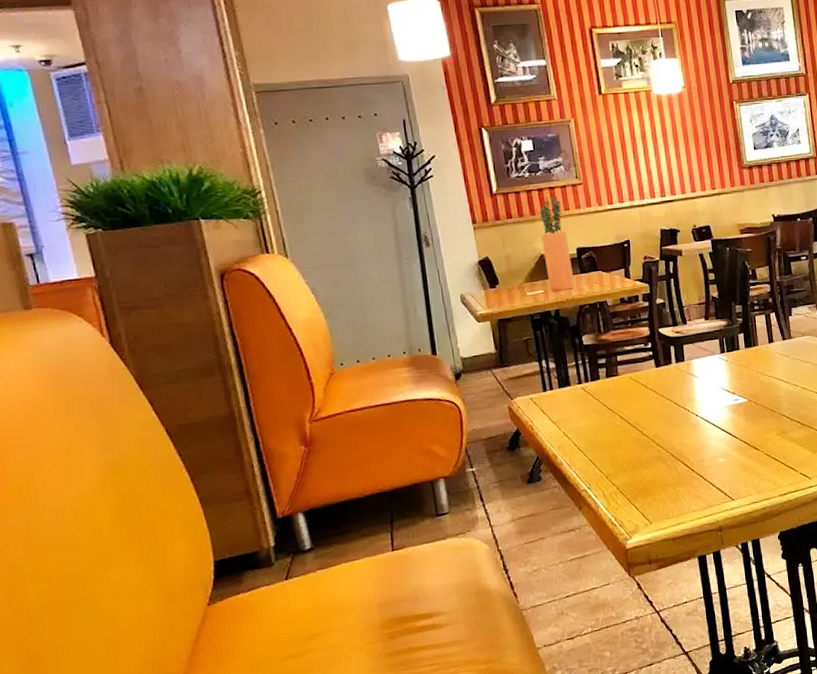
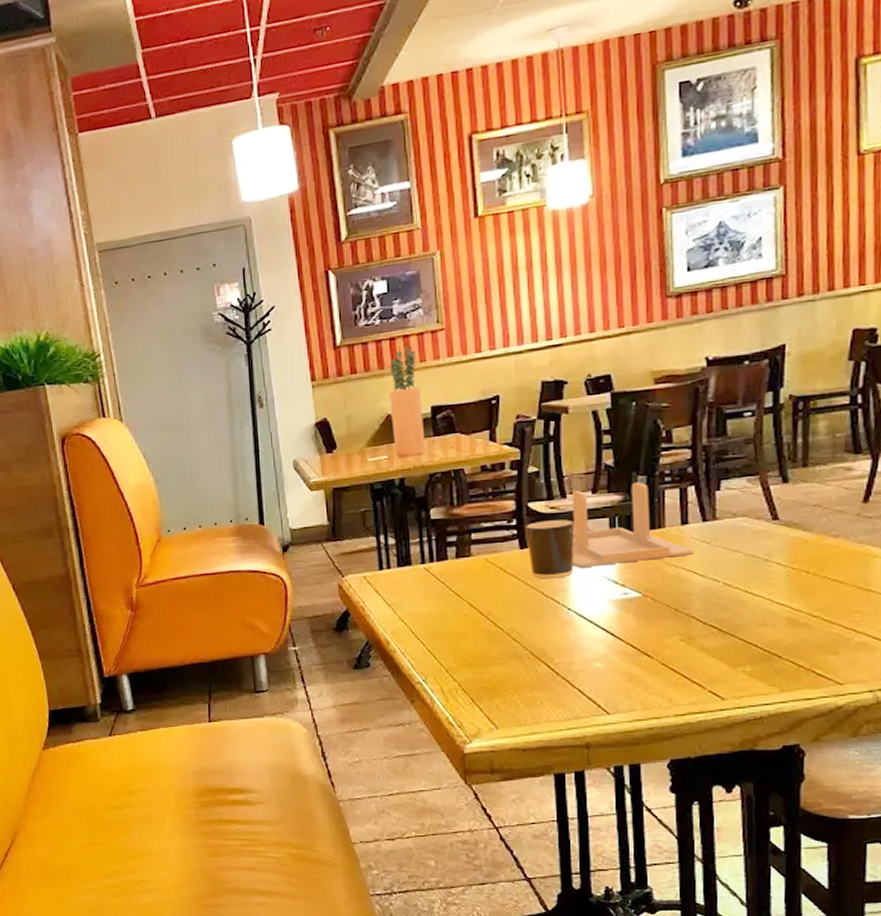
mug: none [658,341,697,392] -> present [525,519,575,579]
napkin holder: none [690,310,779,381] -> present [571,482,694,567]

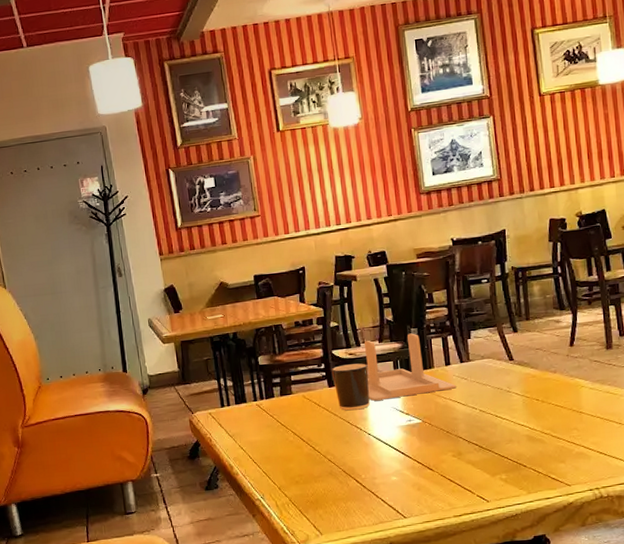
vase: present [390,340,426,457] -> none [220,224,252,316]

